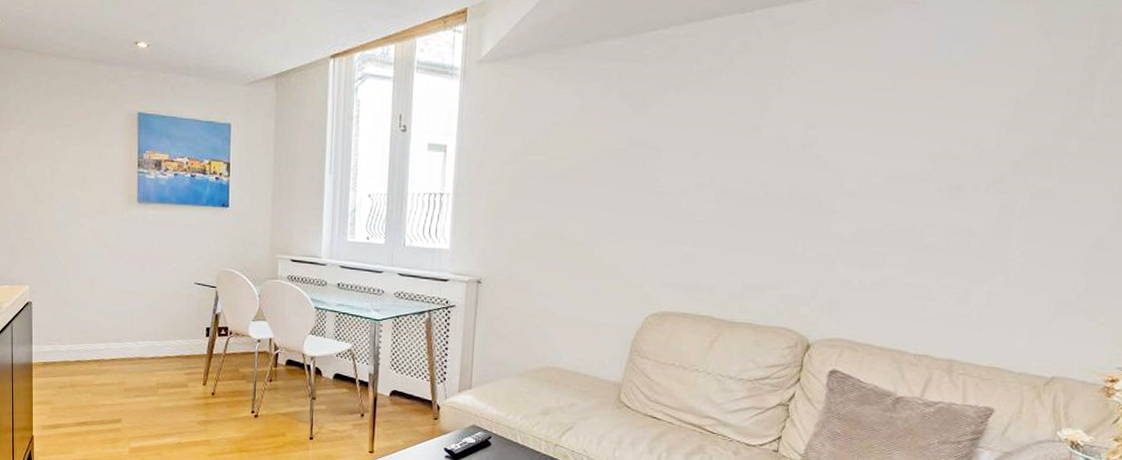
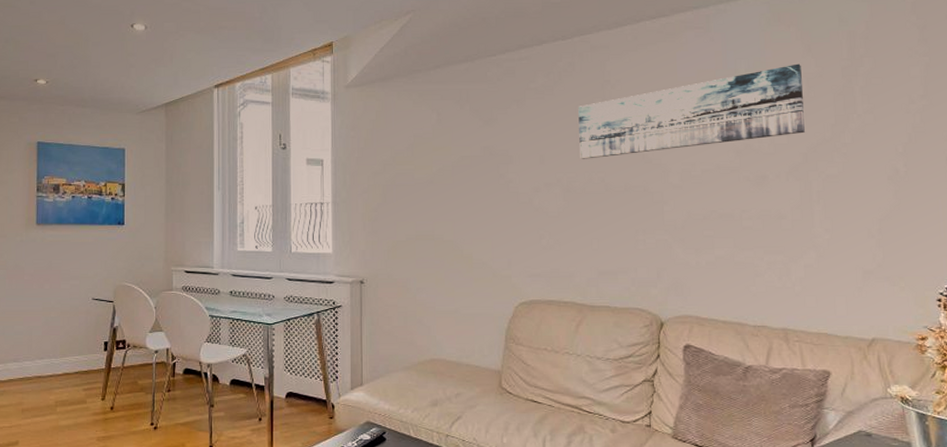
wall art: none [741,51,1033,158] -> present [578,63,805,159]

